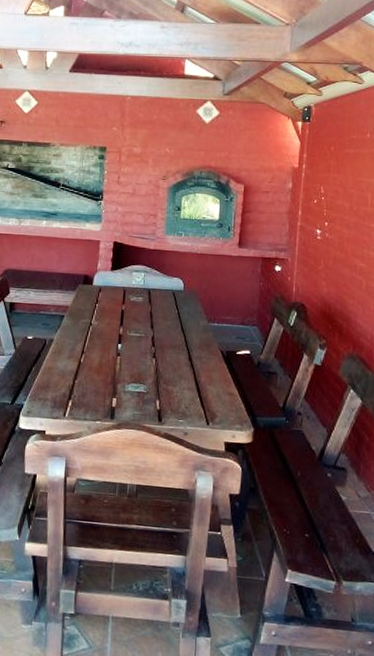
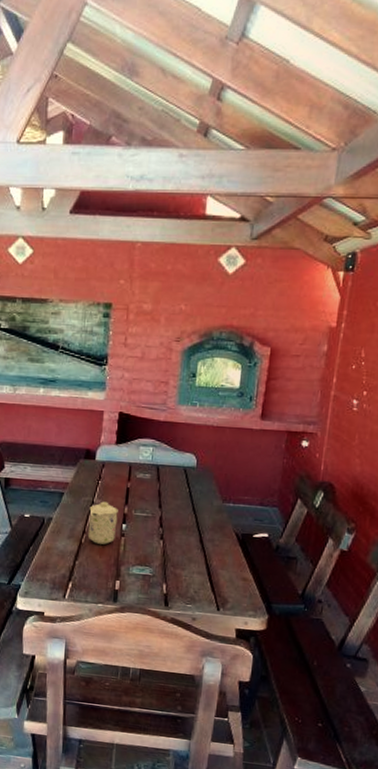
mug: none [86,323,114,364] -> present [88,501,118,545]

